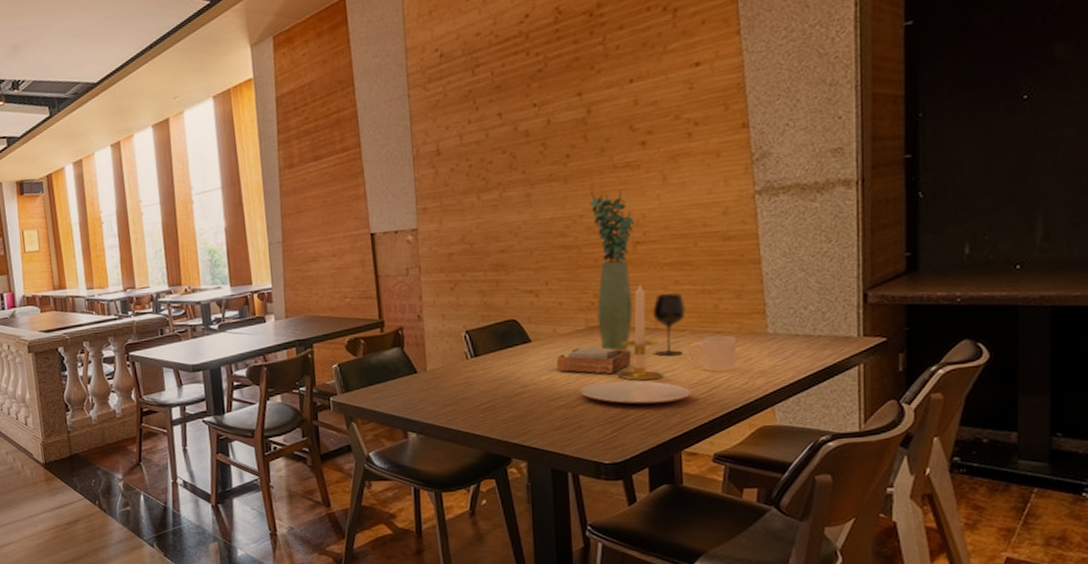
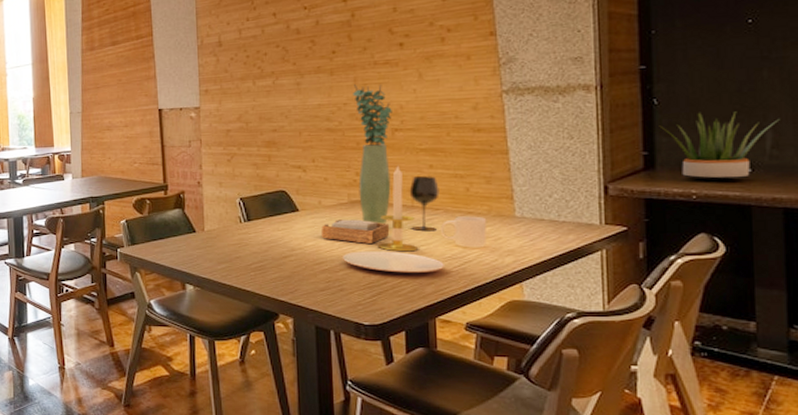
potted plant: none [924,201,1052,283] -> present [659,111,780,182]

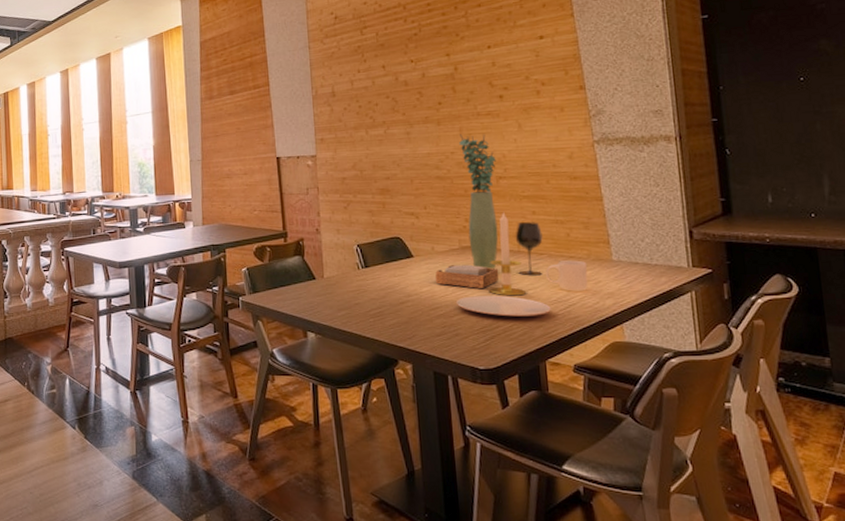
potted plant: present [659,111,780,182] -> none [732,161,834,226]

